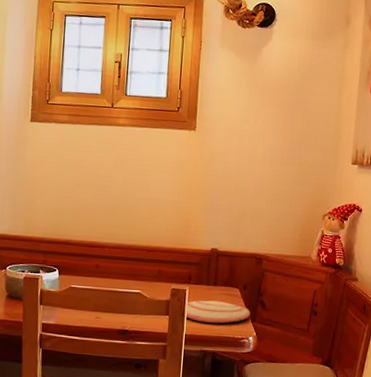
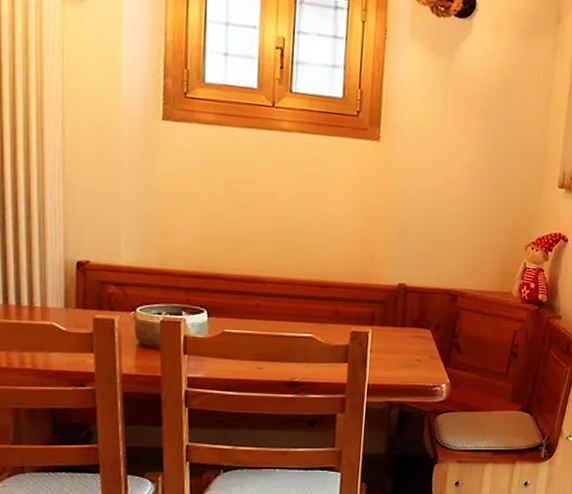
plate: present [184,300,251,324] -> none [366,344,444,370]

